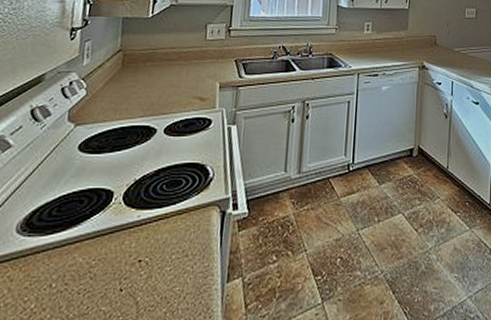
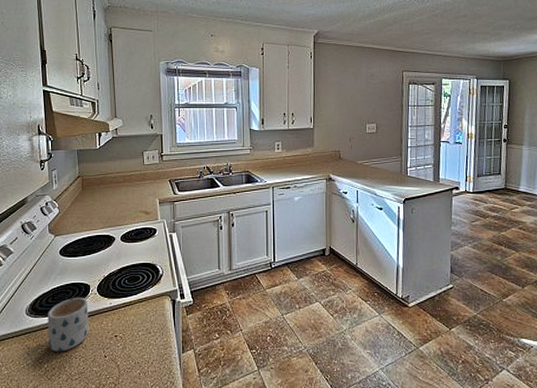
mug: none [42,207,108,285] -> present [47,297,89,352]

